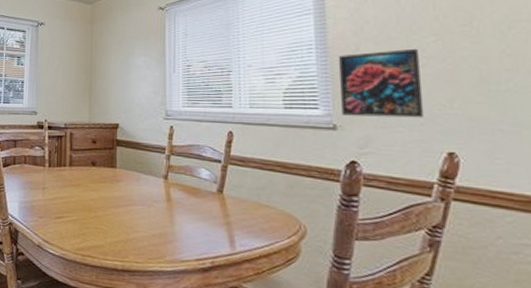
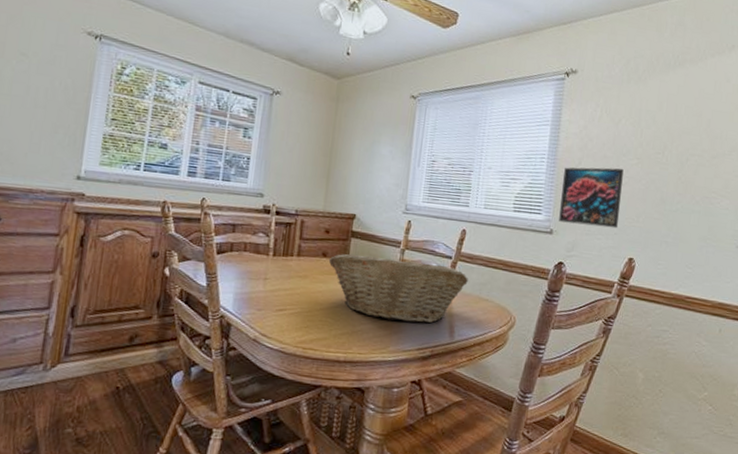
fruit basket: none [98,161,243,232] -> present [328,253,468,323]

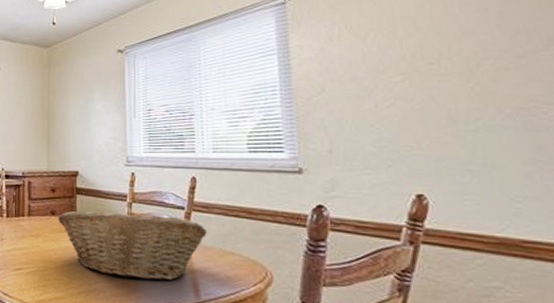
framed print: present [559,167,624,229] -> none [304,88,392,160]

